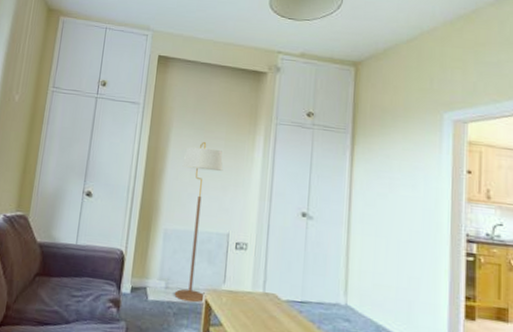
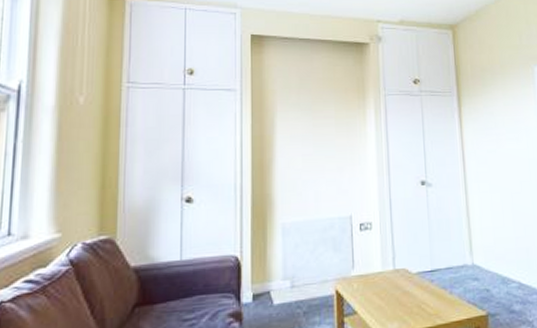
floor lamp: present [174,142,223,303] -> none [293,123,337,297]

